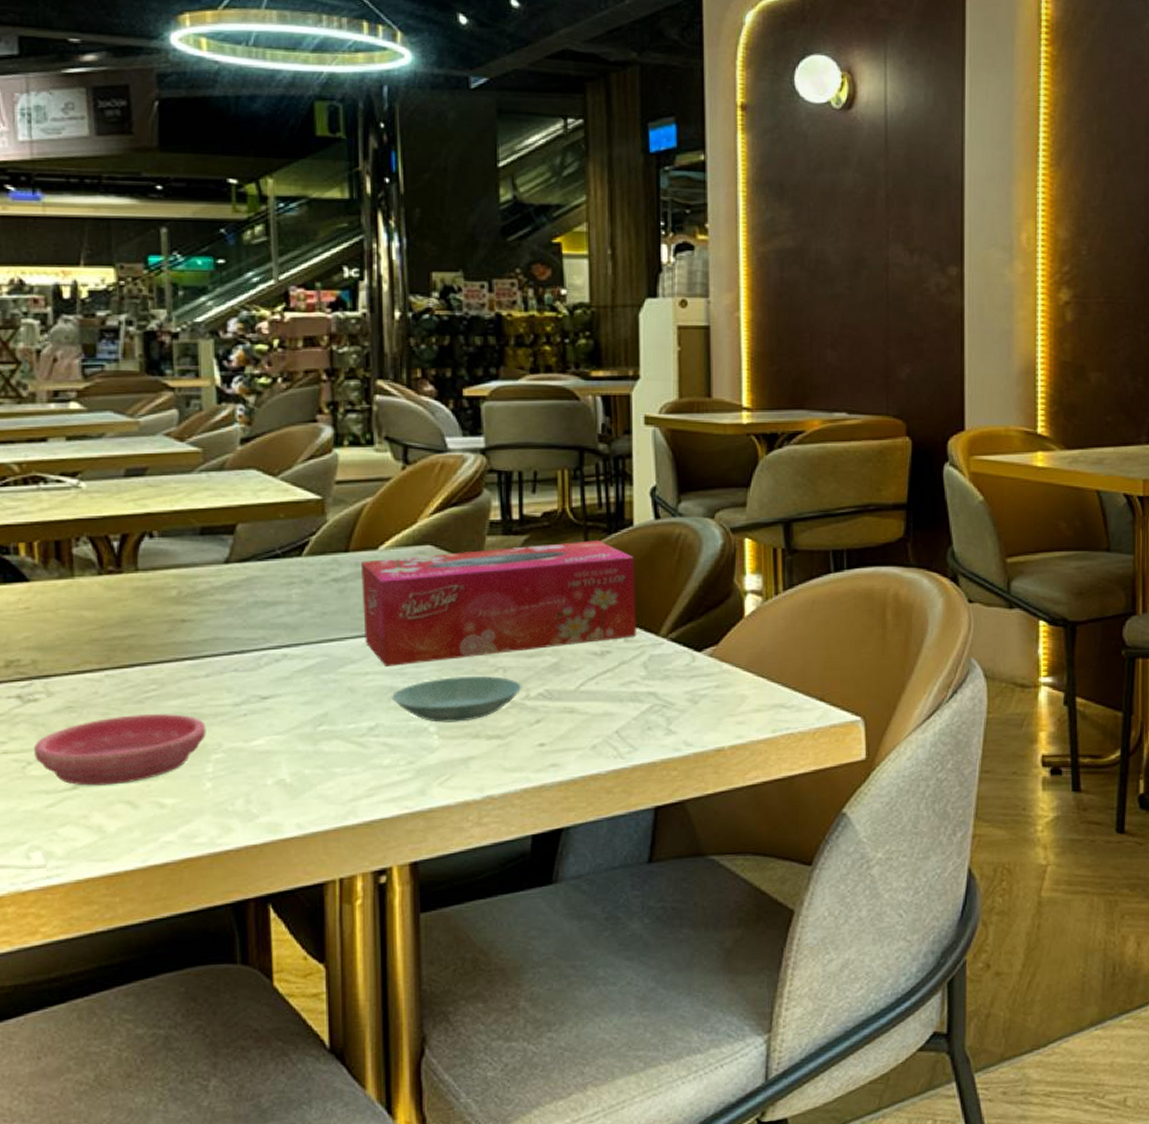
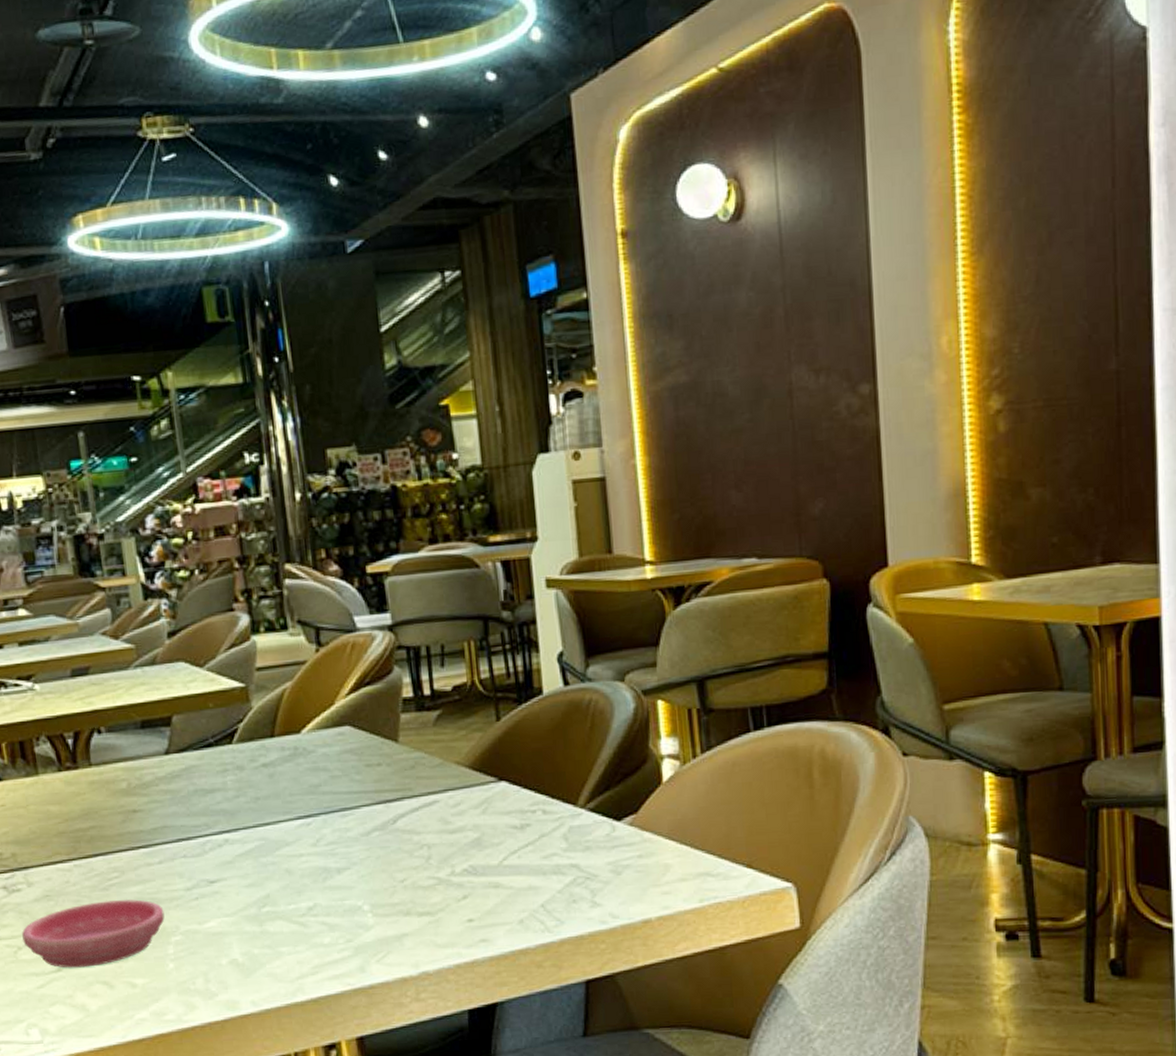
tissue box: present [361,540,637,666] -> none [287,711,555,848]
saucer: present [392,676,522,723] -> none [326,854,447,901]

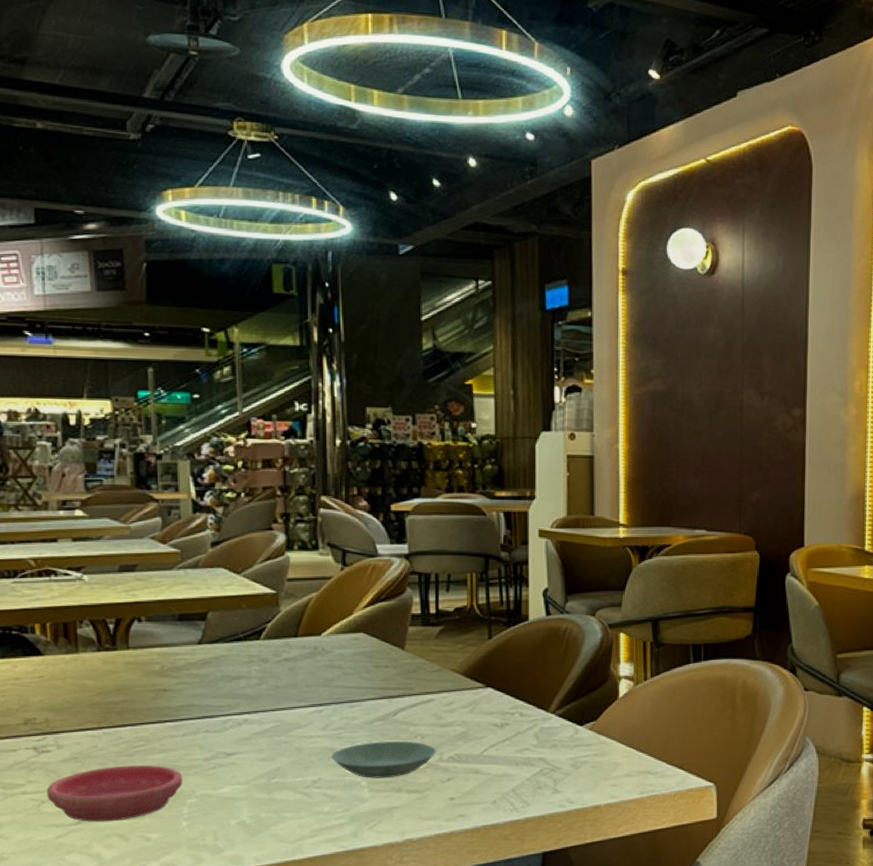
saucer: none [326,854,447,901] -> present [331,741,437,778]

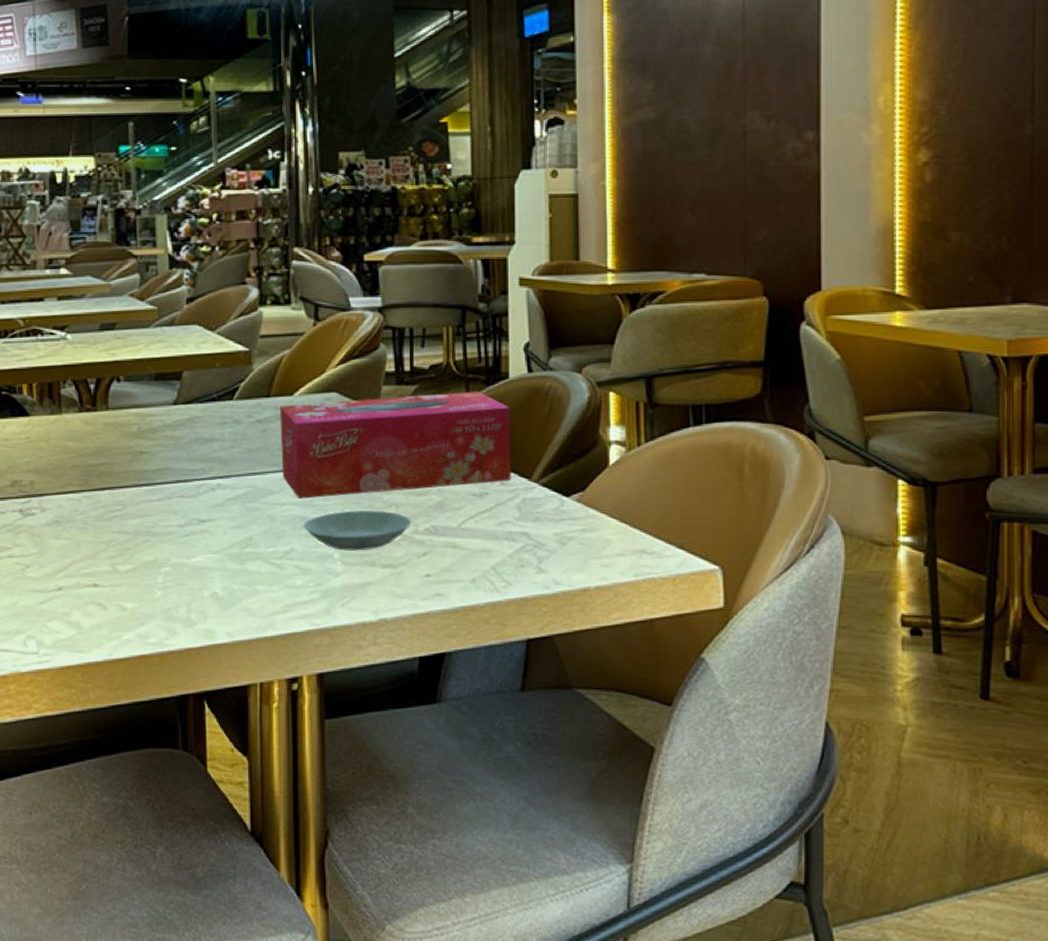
saucer: present [47,765,183,822] -> none [31,530,158,589]
tissue box: none [308,632,530,731] -> present [280,391,511,499]

